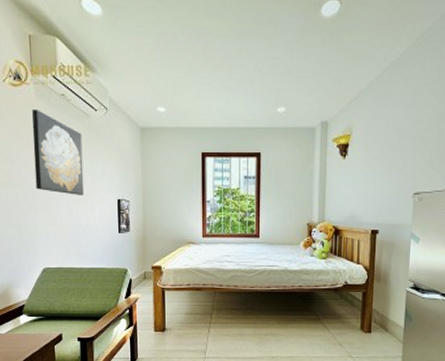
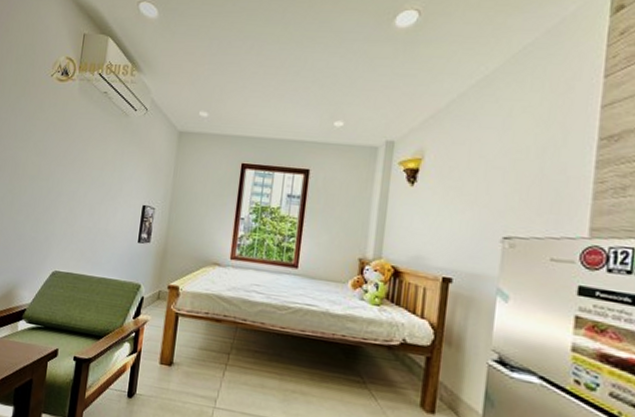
wall art: present [32,110,85,195] -> none [62,105,117,197]

